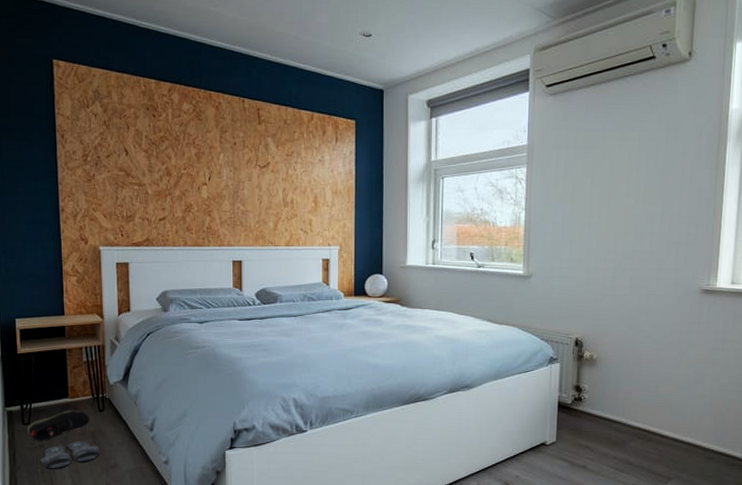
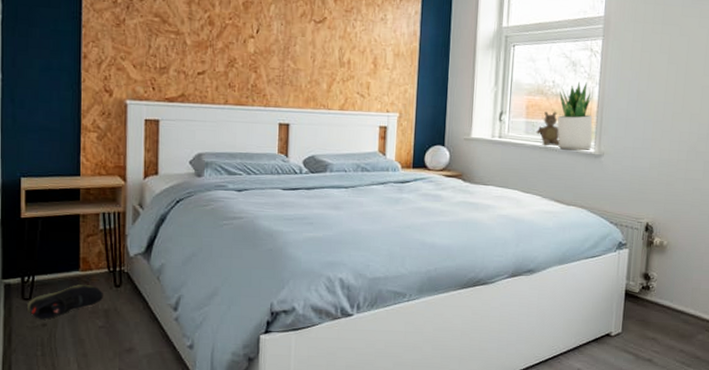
slippers: present [39,441,99,469] -> none [40,320,113,352]
teddy bear: none [467,237,490,270] -> present [536,111,560,146]
planter: none [487,208,521,274] -> present [557,82,593,152]

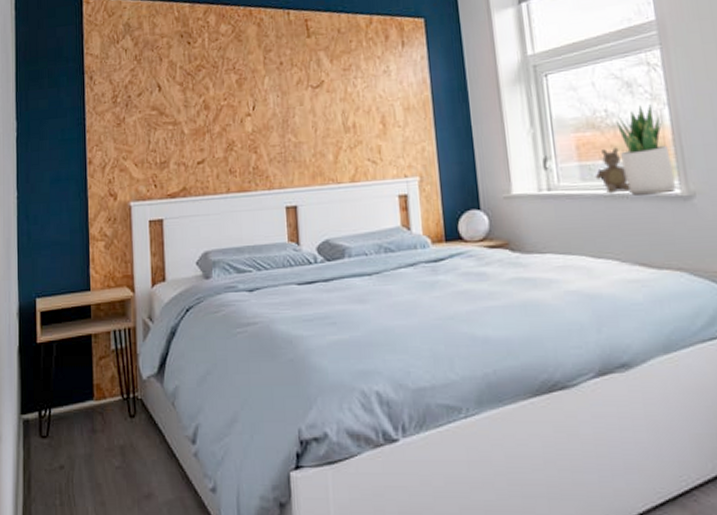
shoe: present [26,285,104,320] -> none [44,417,119,461]

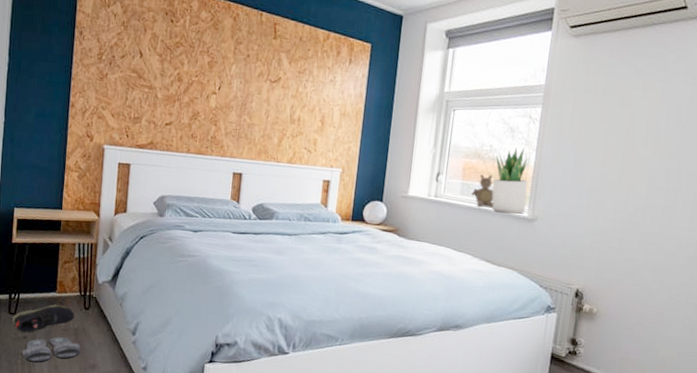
shoe: none [44,417,119,461] -> present [11,304,75,333]
slippers: none [58,459,130,501] -> present [21,336,80,363]

